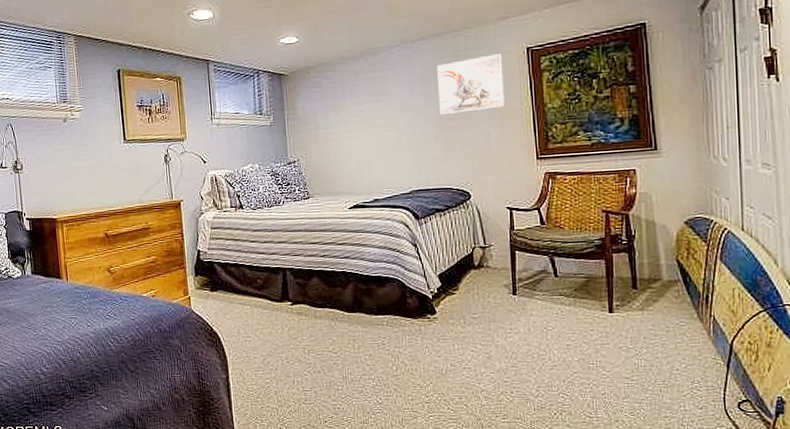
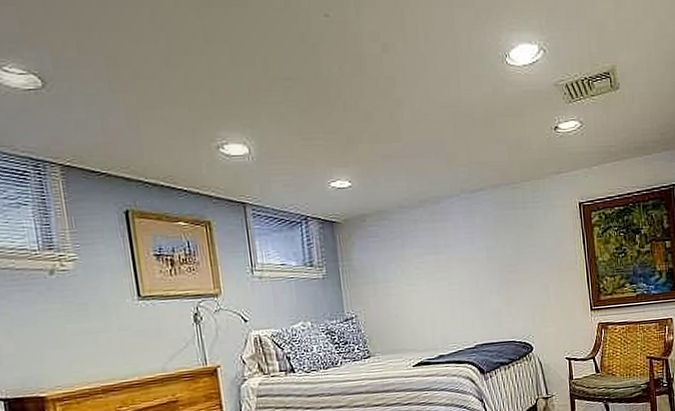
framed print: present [437,53,505,114] -> none [497,207,561,267]

